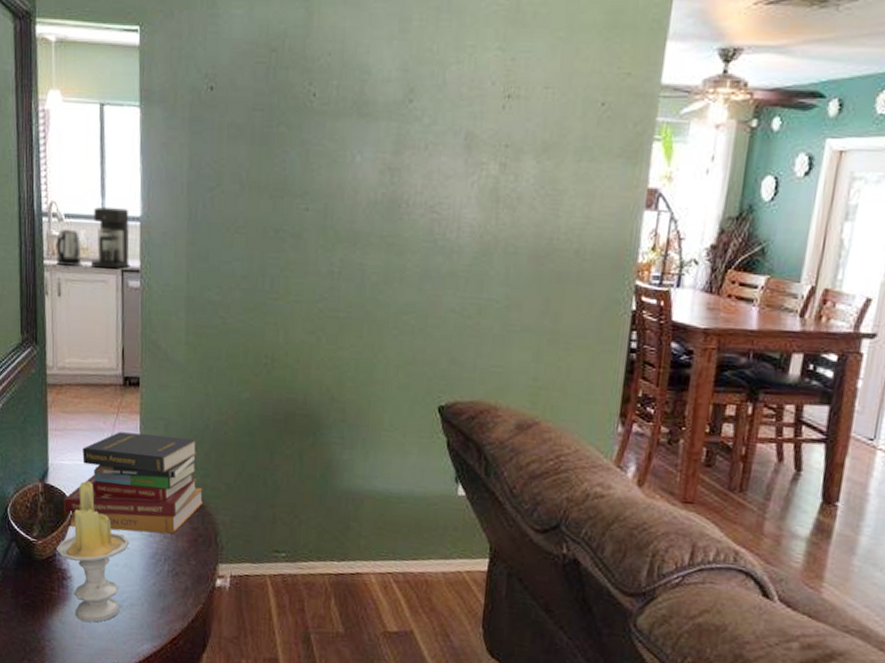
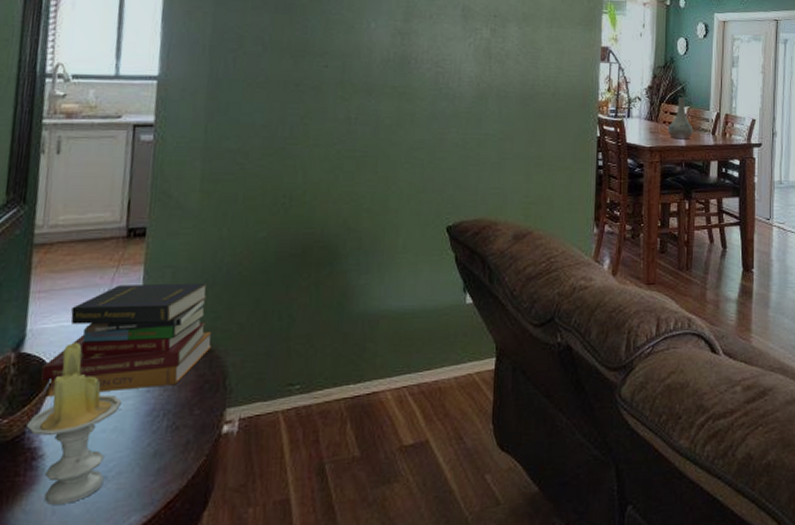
kettle: present [56,229,82,266] -> none [57,89,89,124]
coffee maker: present [91,207,129,269] -> none [99,68,146,125]
vase: none [732,262,772,322] -> present [667,97,693,140]

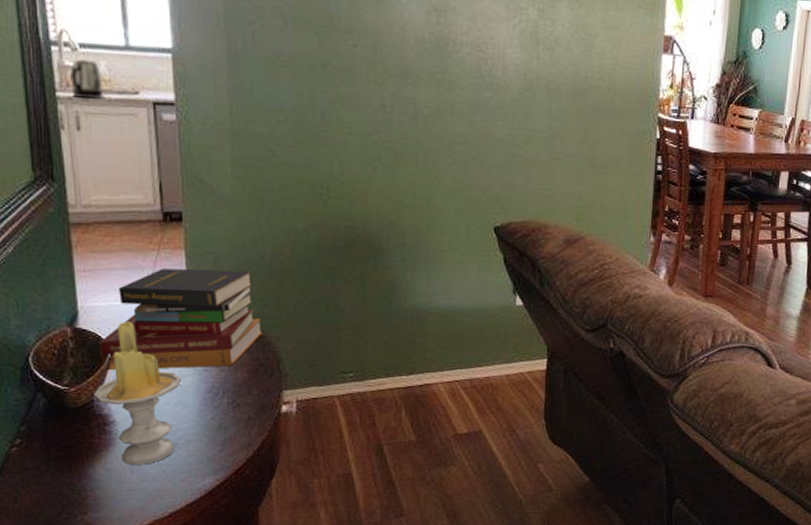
kettle: none [57,89,89,124] -> present [70,59,104,99]
vase: present [667,97,693,140] -> none [735,98,764,147]

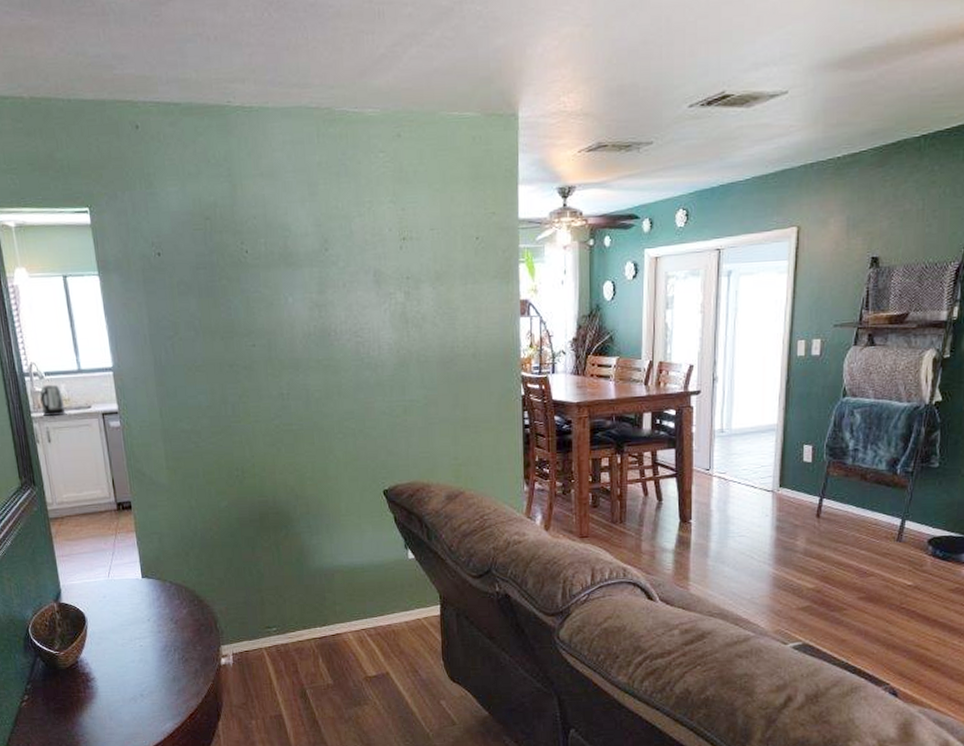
candle: present [94,320,181,466] -> none [78,594,141,714]
books: present [98,268,263,371] -> none [77,546,201,637]

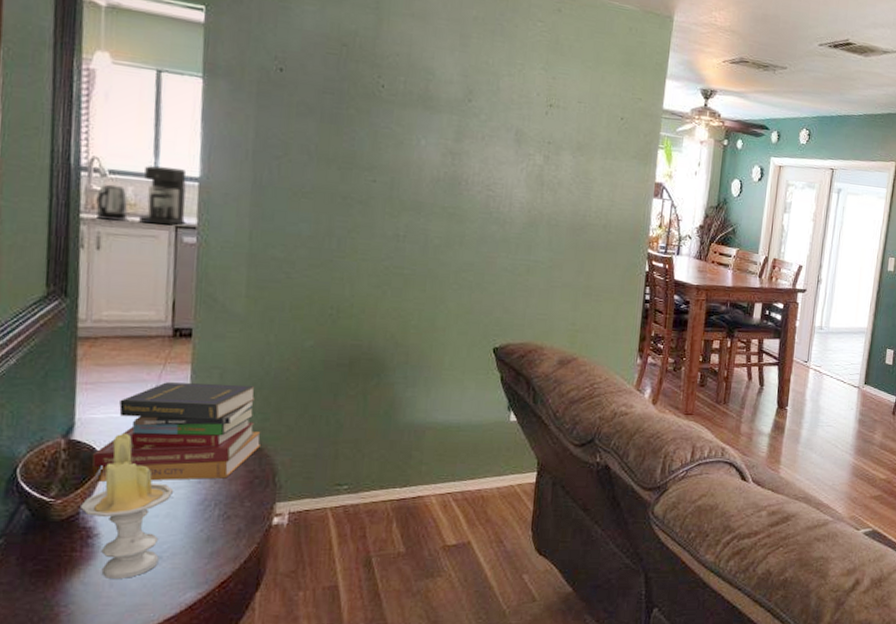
coffee maker: none [70,362,108,414] -> present [139,166,187,226]
books: none [77,546,201,637] -> present [91,382,262,483]
candle: none [78,594,141,714] -> present [80,432,173,580]

